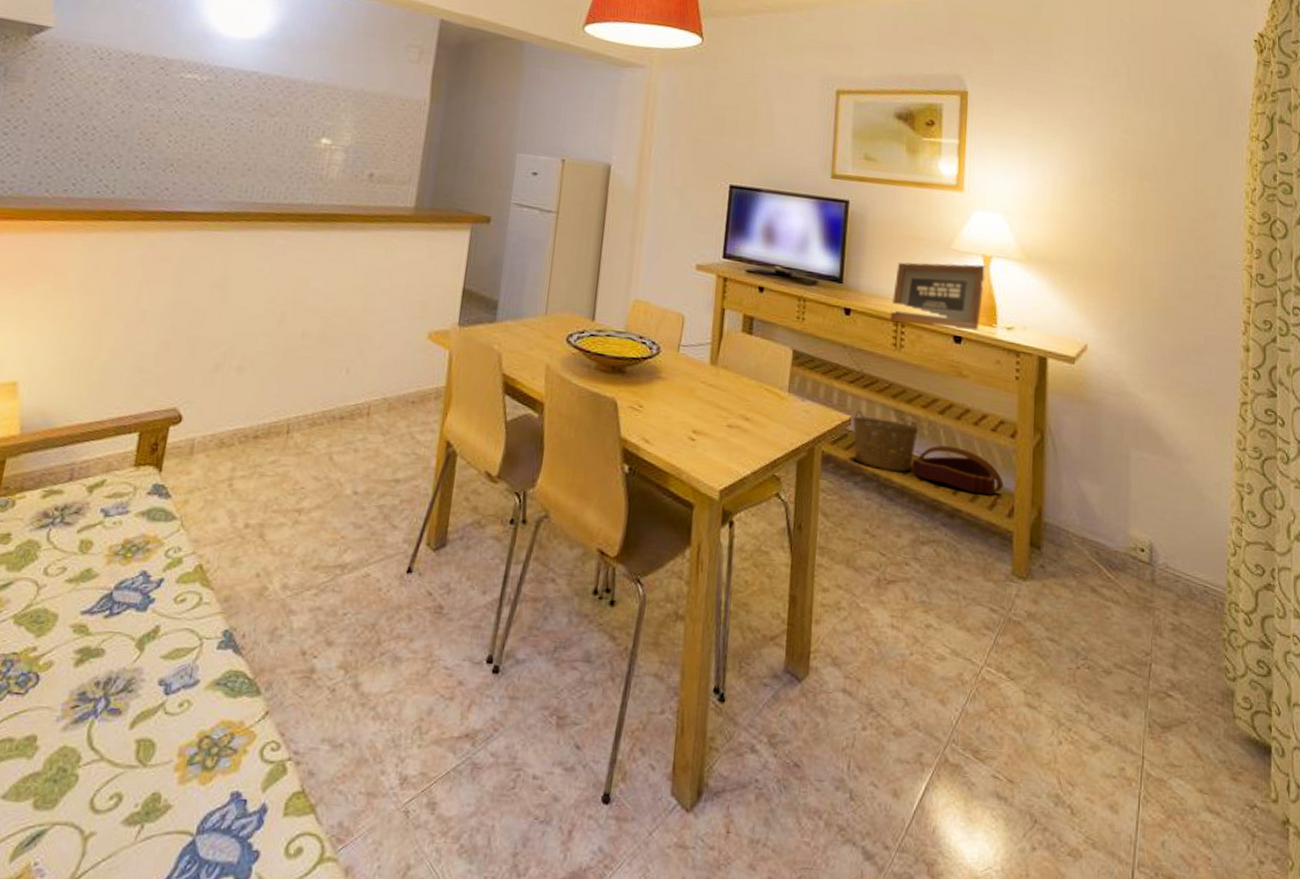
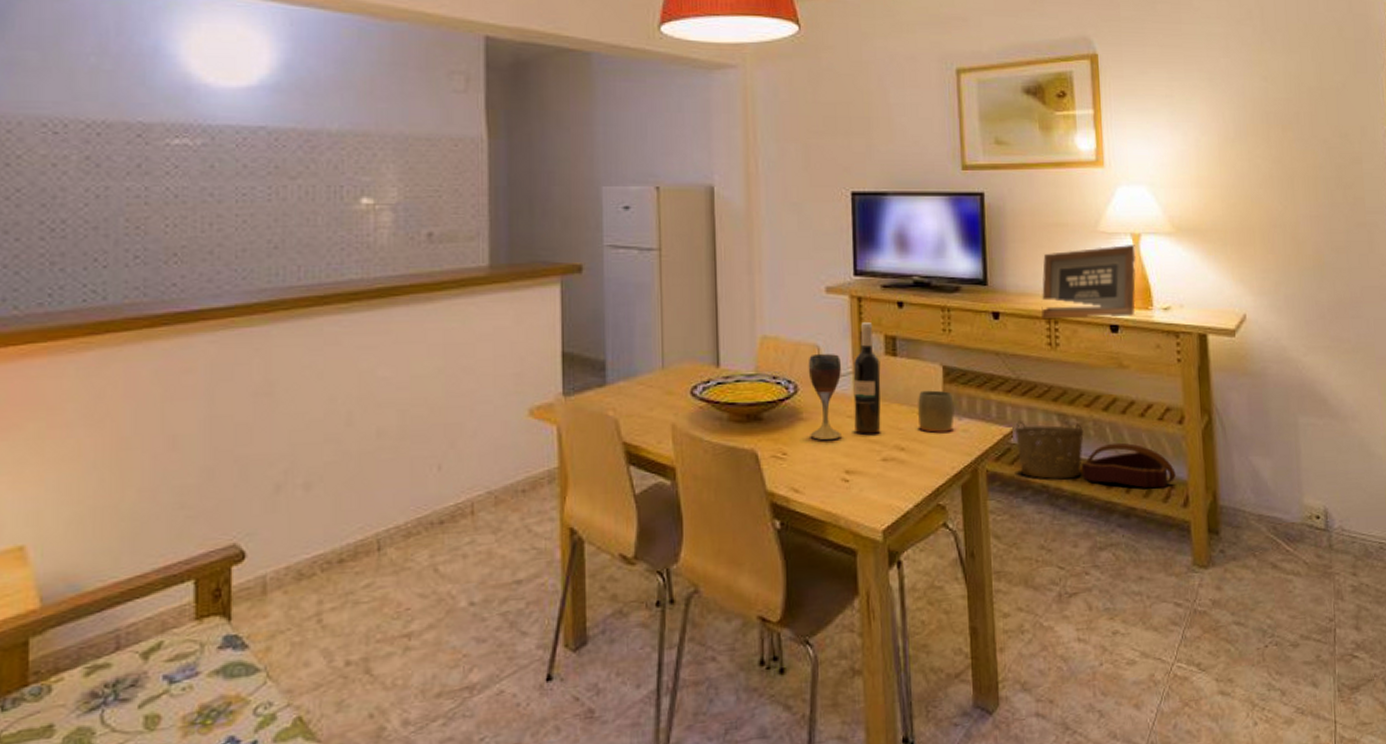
cup: none [665,322,702,401] -> present [808,354,841,440]
wine bottle: none [706,300,737,402] -> present [853,322,881,434]
mug: none [764,369,800,410] -> present [917,390,954,433]

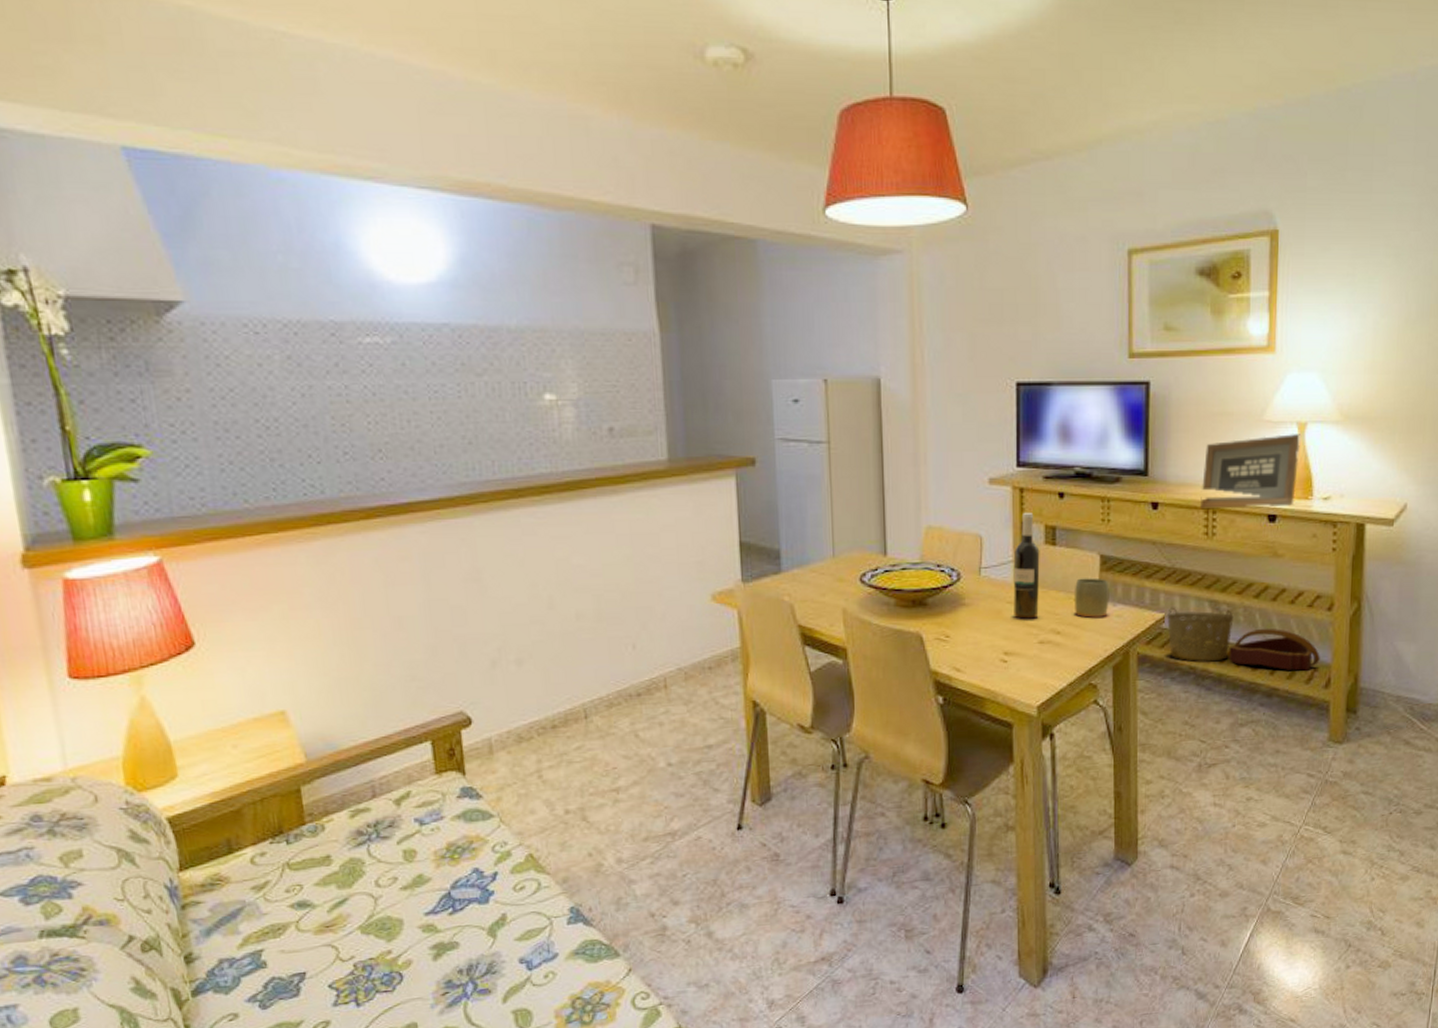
cup: present [808,354,841,440] -> none [970,543,1002,624]

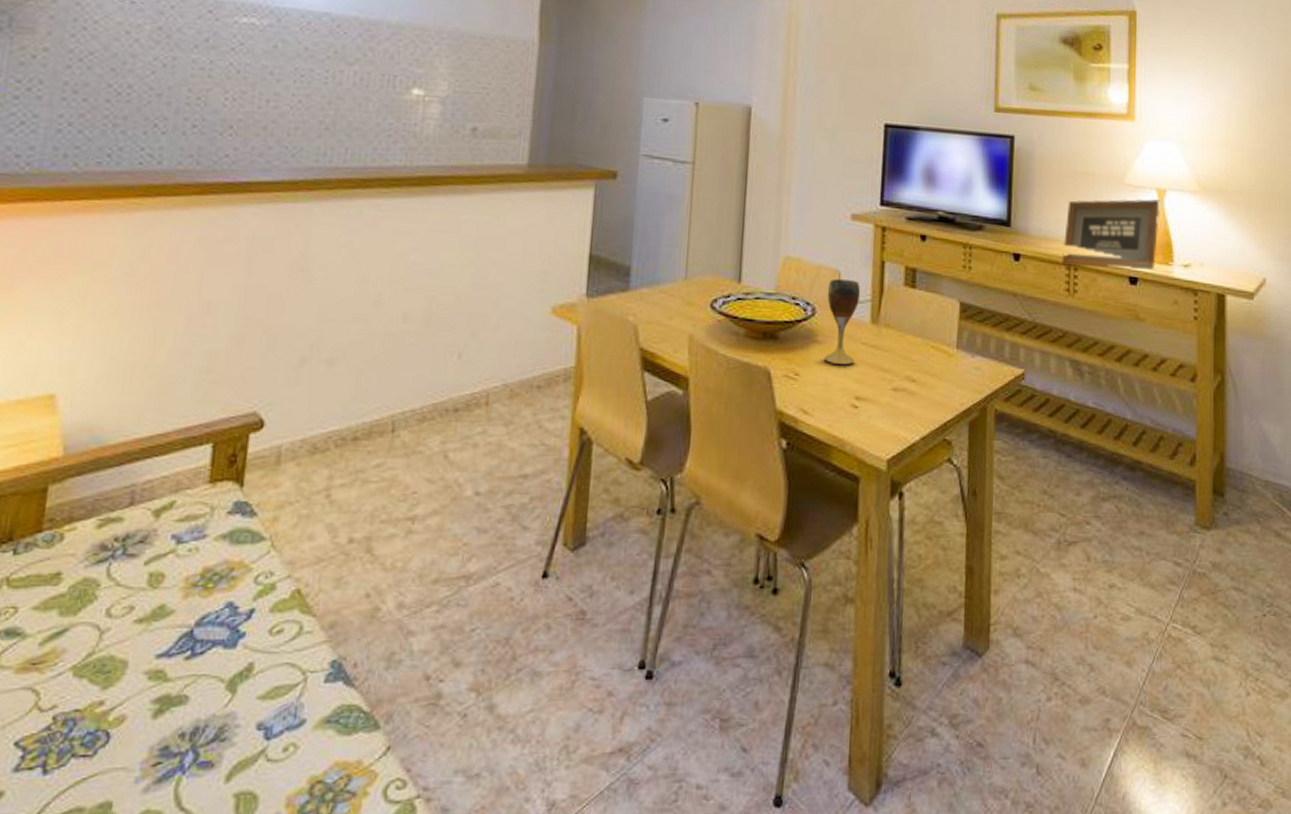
cup: none [970,543,1002,624] -> present [823,279,860,364]
wine bottle: present [1013,513,1040,619] -> none [868,252,899,363]
mug: present [1074,578,1109,618] -> none [931,324,968,368]
basket: present [1166,606,1234,661] -> none [1026,362,1095,425]
decorative basket: present [1229,628,1320,671] -> none [1090,394,1184,444]

